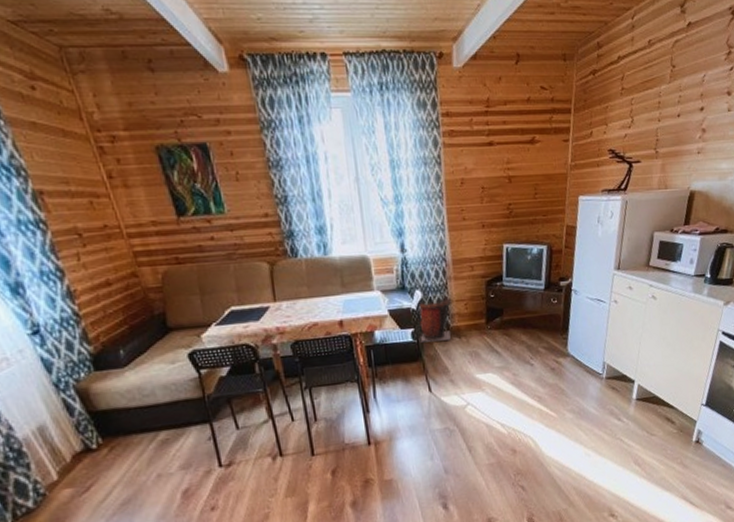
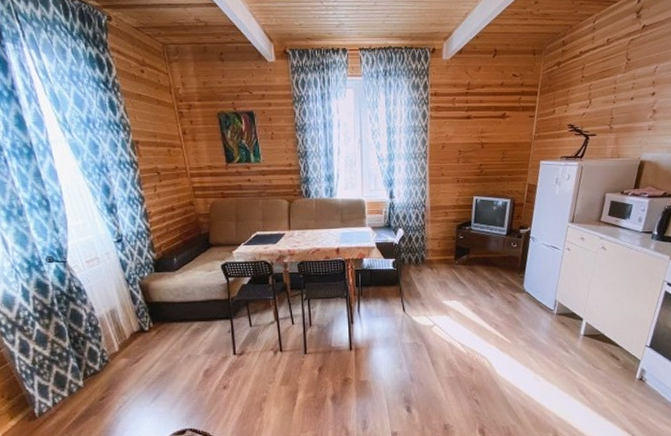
waste bin: present [417,295,451,343] -> none [398,234,427,271]

